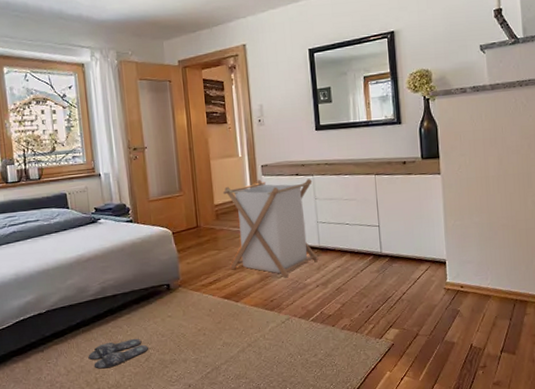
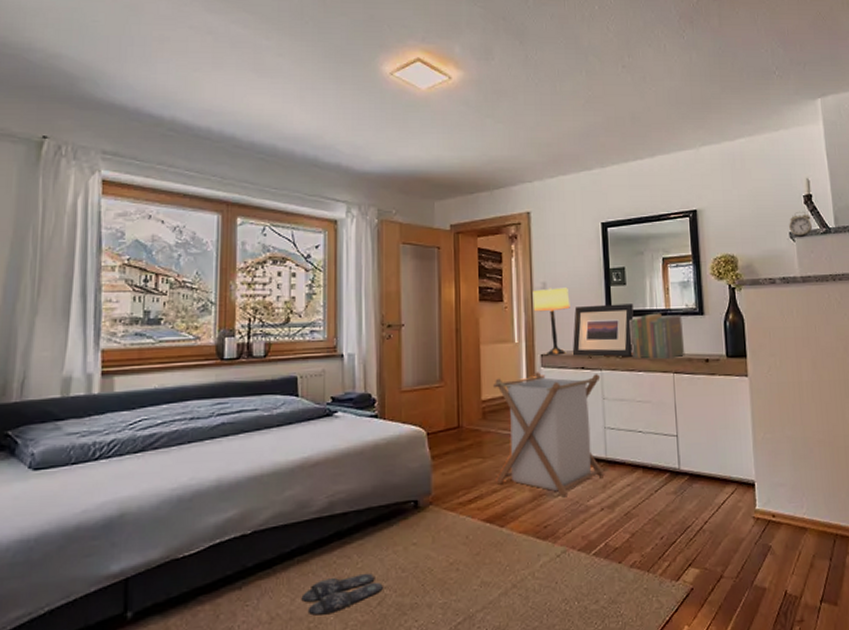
table lamp: none [251,108,284,166] -> present [532,287,570,356]
picture frame: none [287,118,339,165] -> present [572,304,634,357]
books: none [335,124,385,165] -> present [628,313,685,360]
alarm clock: none [480,24,501,49] -> present [789,211,812,237]

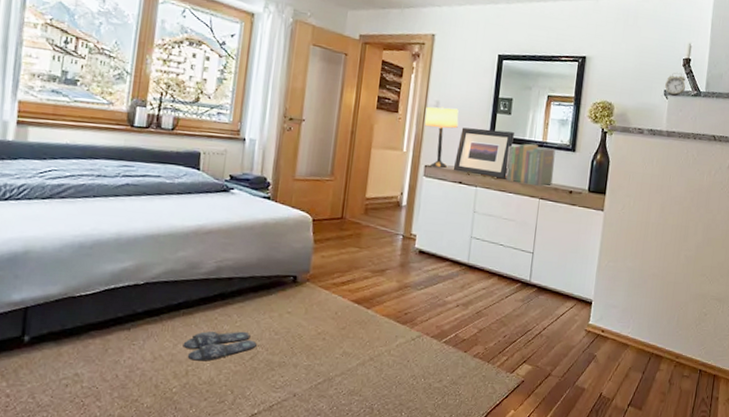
laundry basket: present [492,372,605,498] -> none [369,180,475,291]

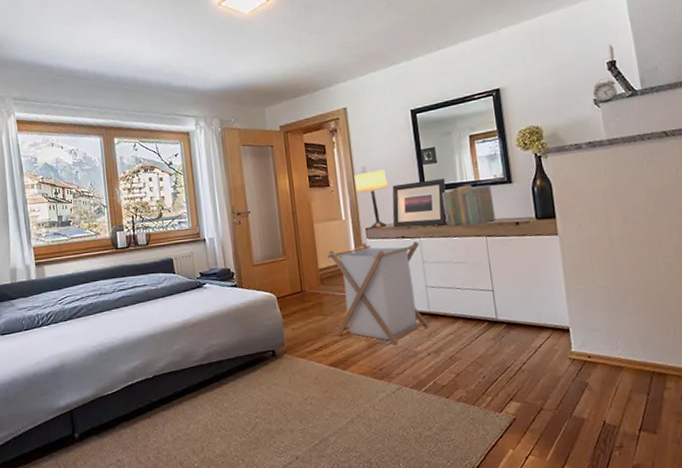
slippers: present [183,330,257,361] -> none [194,406,254,437]
laundry basket: none [369,180,475,291] -> present [327,241,429,345]

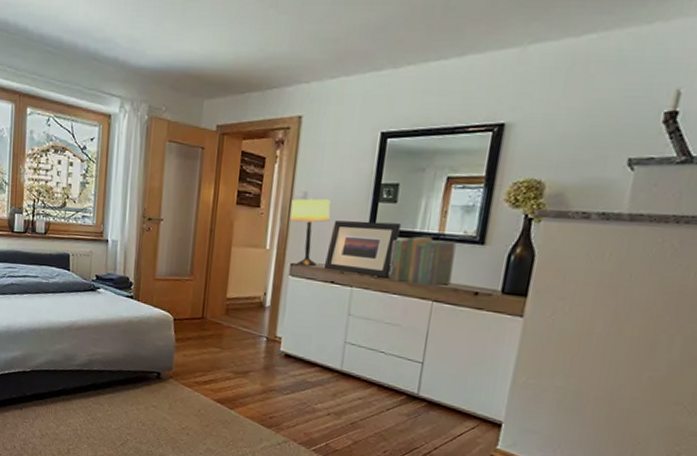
laundry basket: present [327,241,429,345] -> none [232,279,350,397]
alarm clock: present [593,77,617,103] -> none [630,132,668,166]

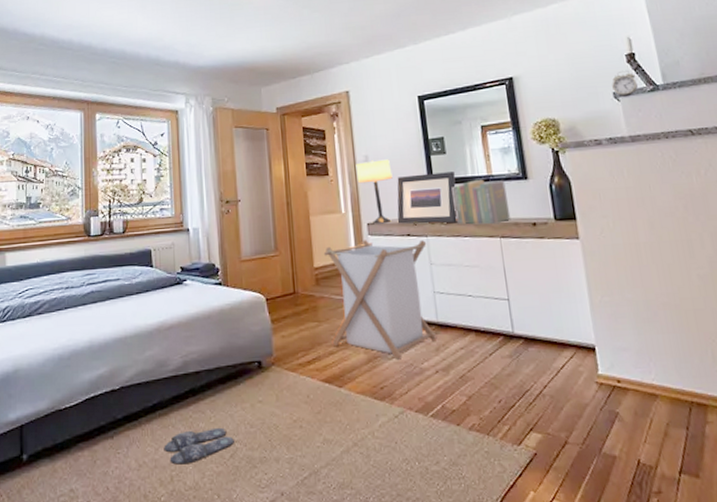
slippers: none [64,416,126,443] -> present [164,427,234,465]
laundry basket: none [232,279,350,397] -> present [323,240,437,360]
alarm clock: none [630,132,668,166] -> present [612,70,638,97]

